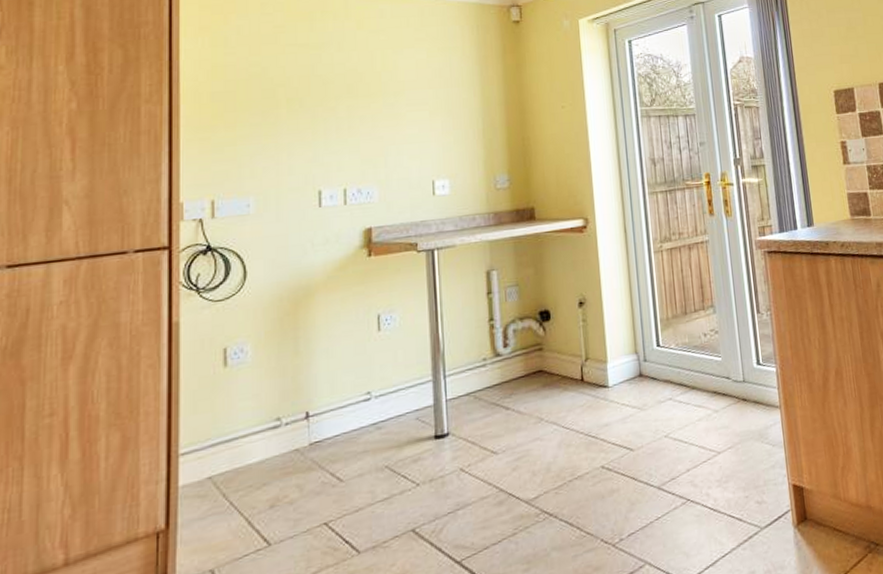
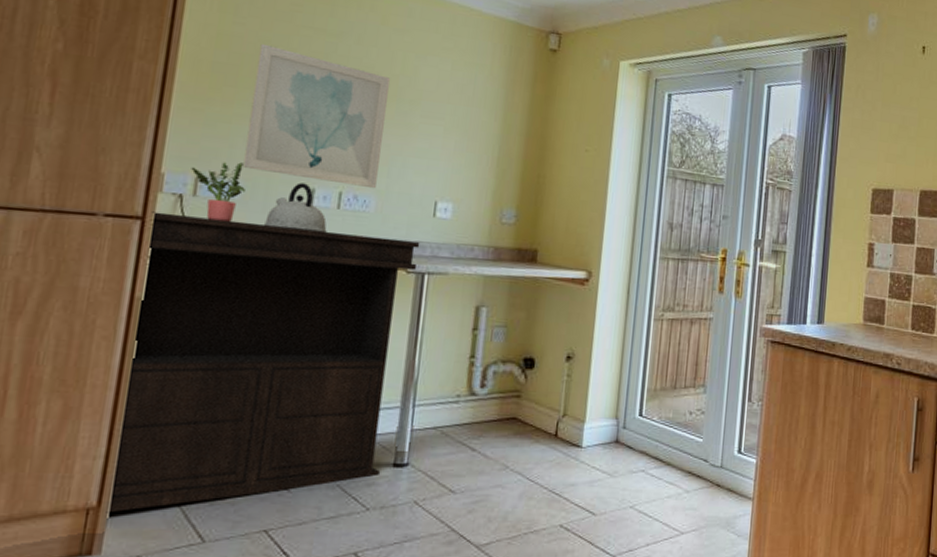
console table: none [175,221,426,534] -> present [106,211,420,513]
potted plant: none [206,179,258,238] -> present [191,162,245,222]
wall art: none [252,67,376,184] -> present [243,43,391,189]
kettle: none [280,187,338,234] -> present [264,182,327,232]

